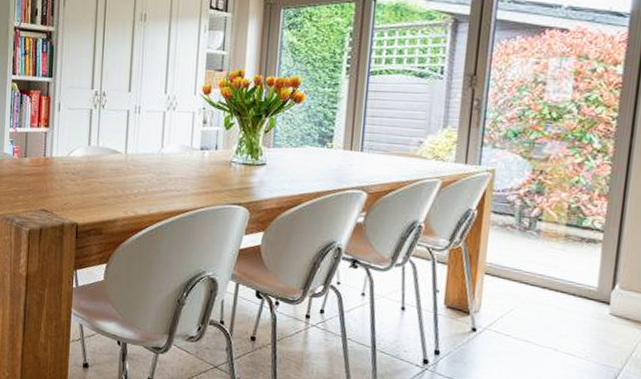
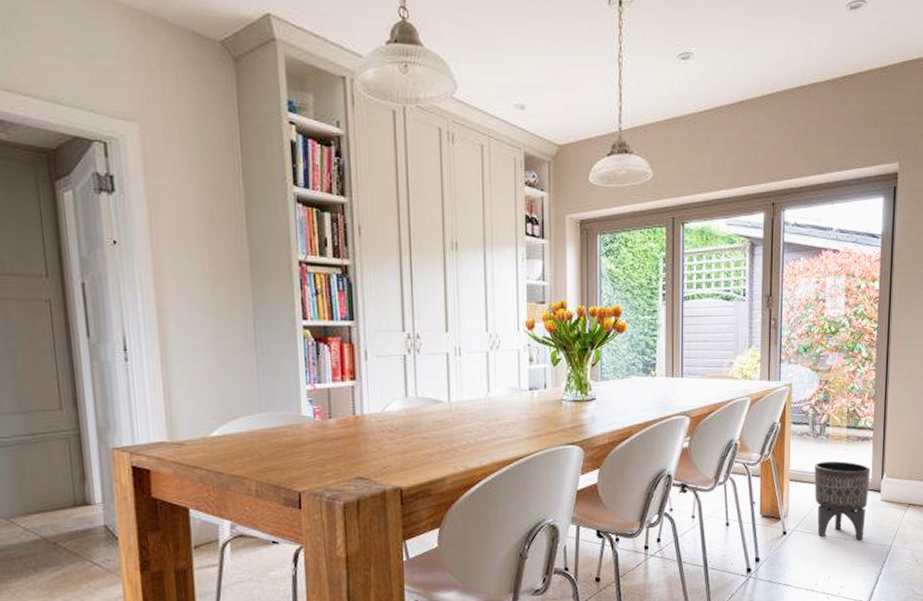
planter: none [517,259,597,356] -> present [814,461,870,540]

